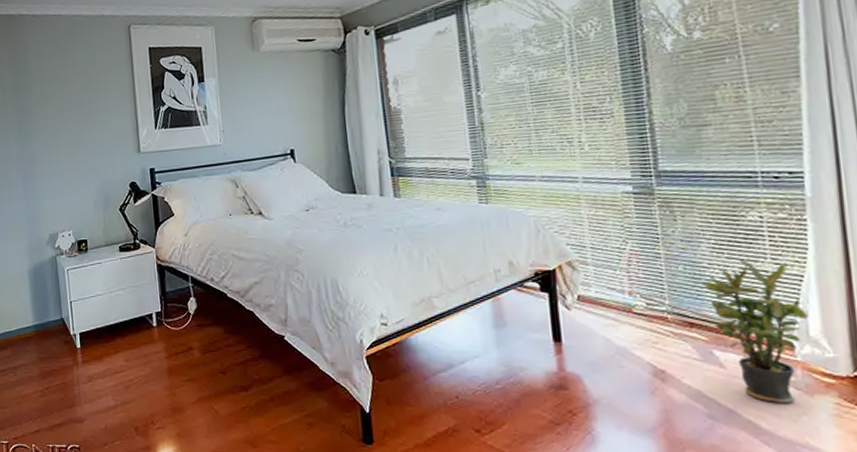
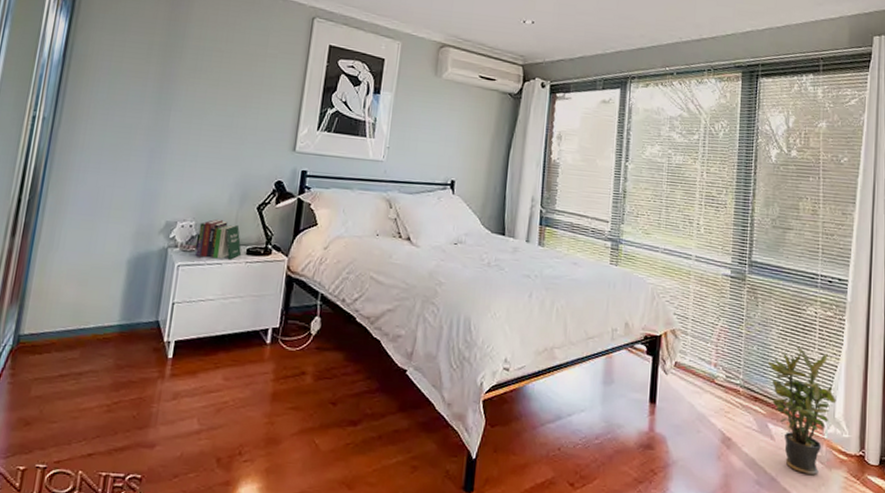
books: none [76,225,116,260] -> present [195,219,242,260]

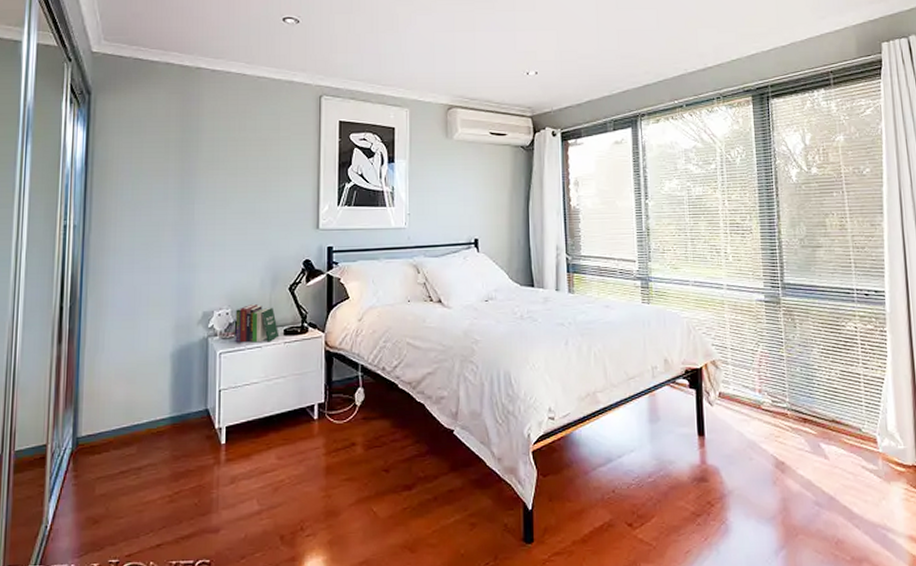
potted plant: present [767,346,836,476] -> none [812,363,887,491]

